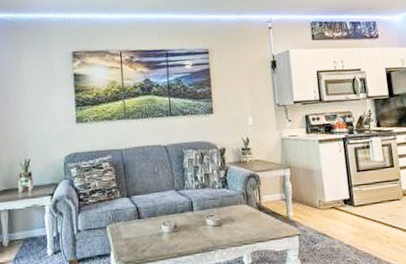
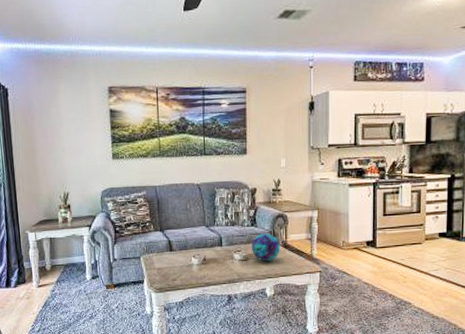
decorative ball: none [223,195,255,226] -> present [251,233,281,261]

